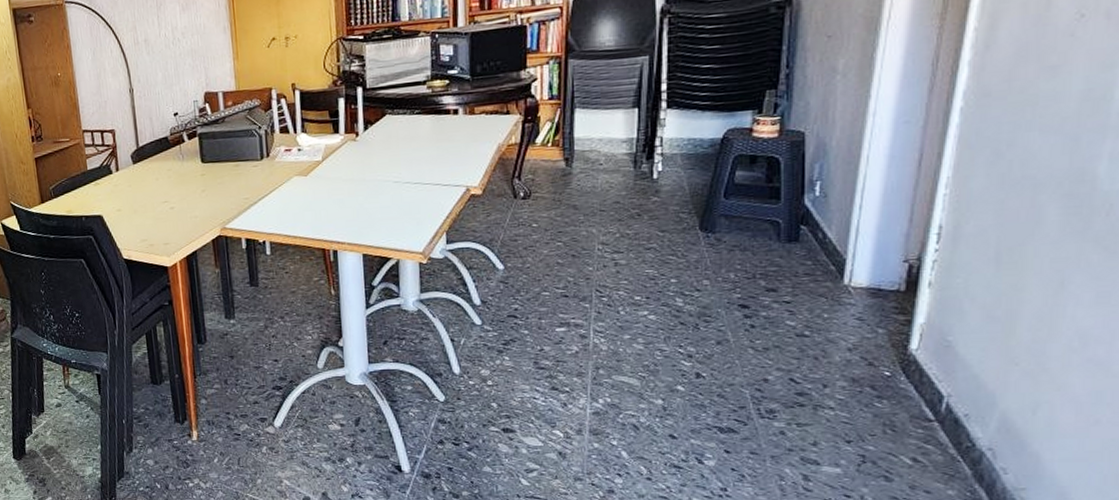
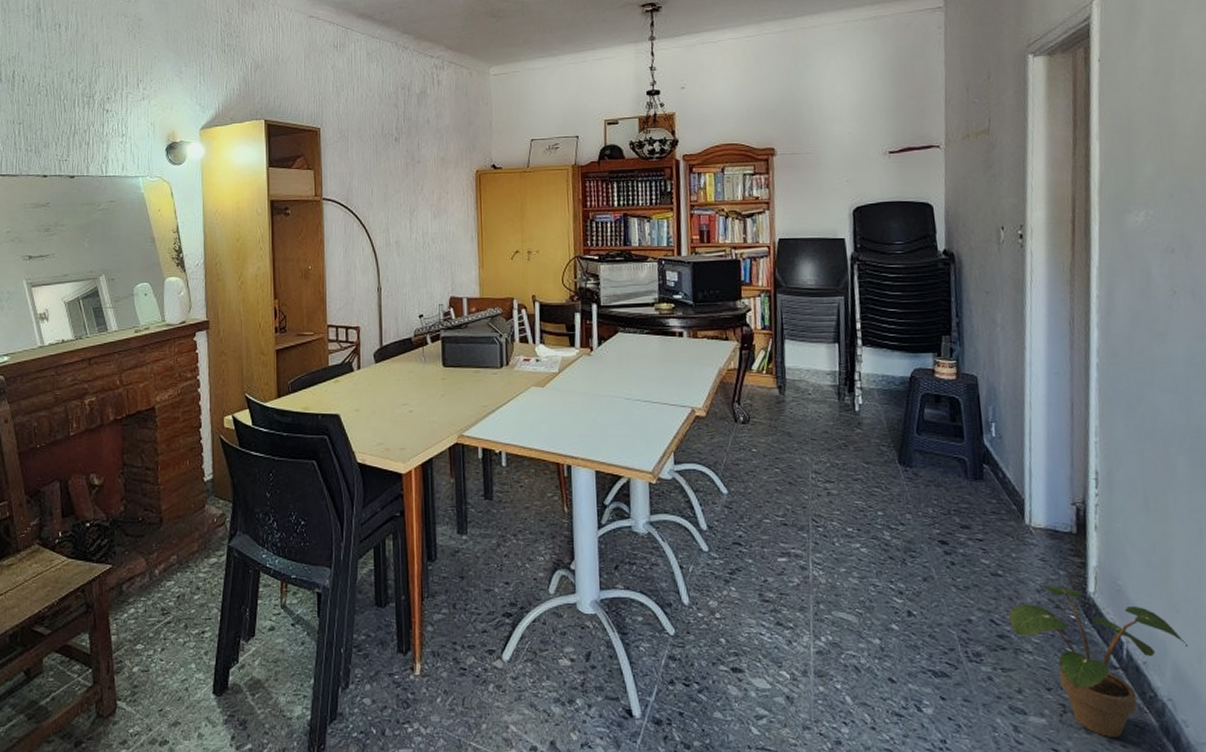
potted plant: none [812,343,1022,484] -> present [1009,584,1187,737]

